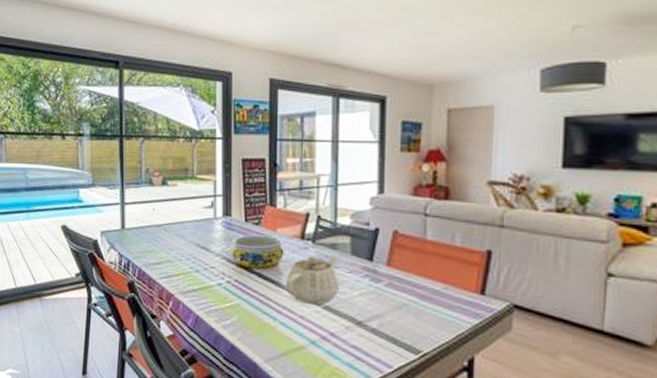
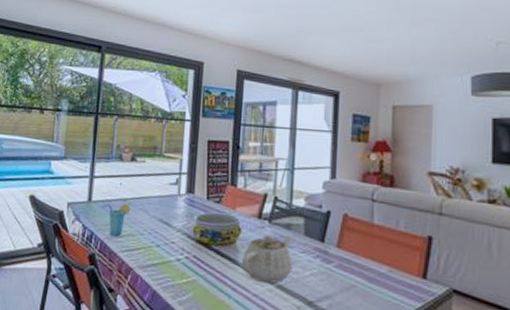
cup: none [136,229,166,264] -> present [102,203,131,237]

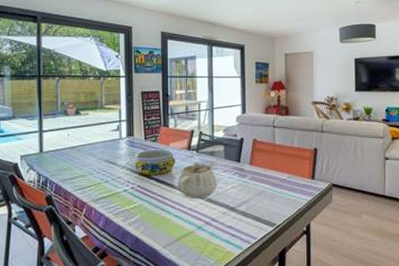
cup: present [102,203,131,237] -> none [53,150,80,179]

